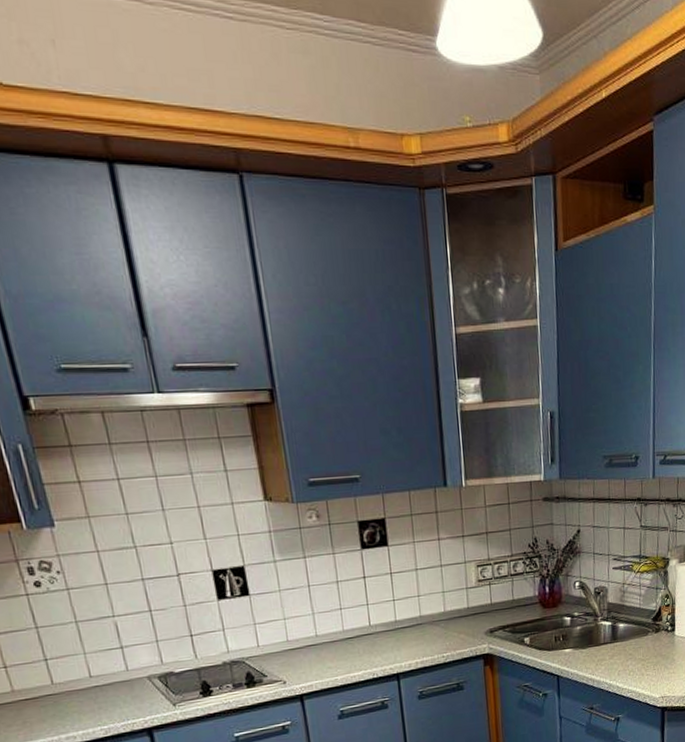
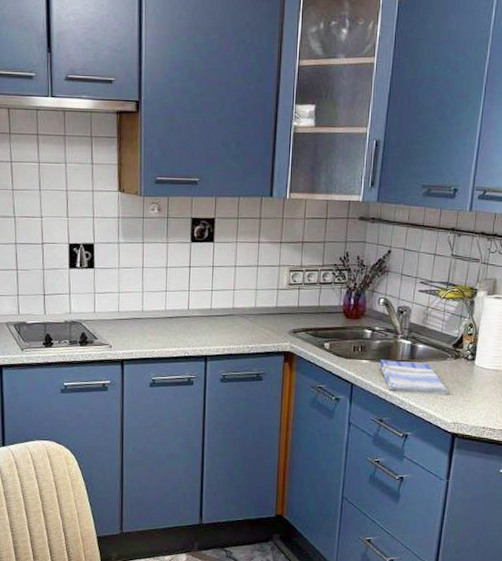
dish towel: none [582,642,653,677] -> present [379,359,449,395]

